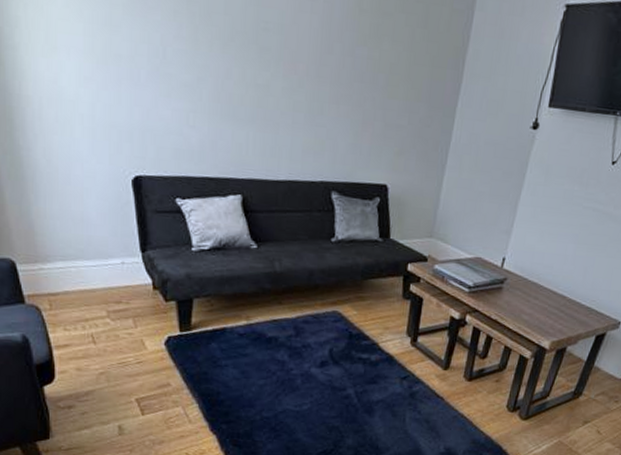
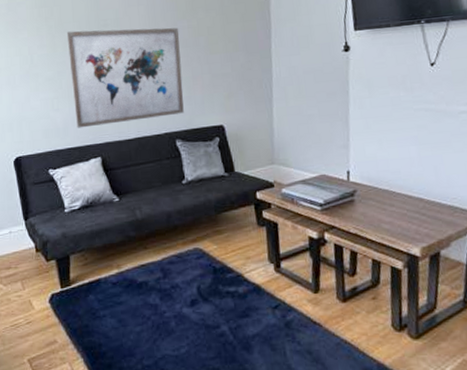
wall art: none [214,26,357,163] -> present [66,27,184,128]

